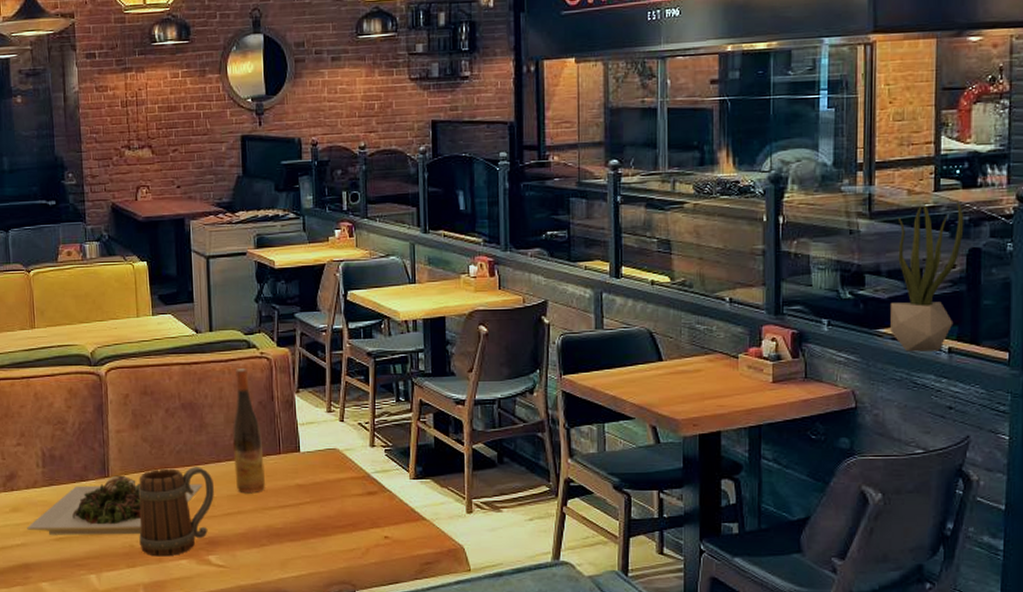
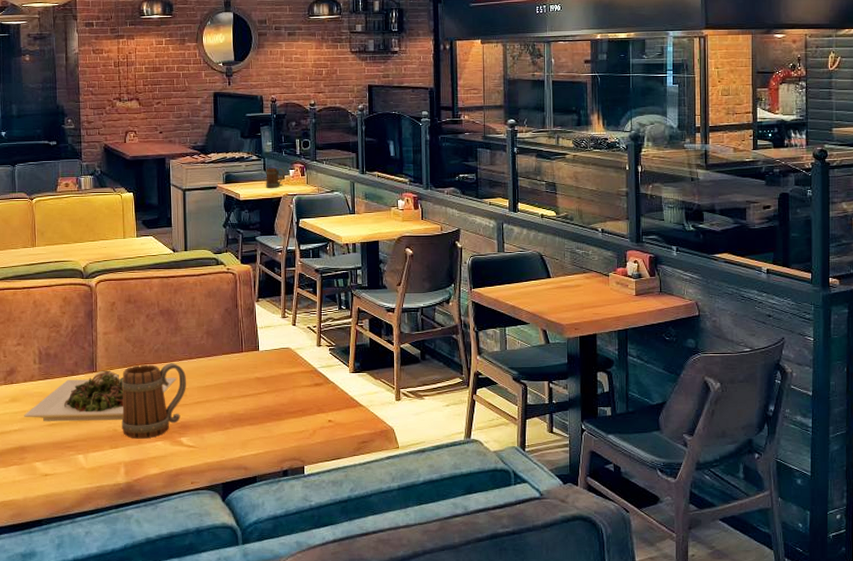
wine bottle: present [232,367,266,492] -> none [202,281,230,384]
beer mug: none [306,227,330,253] -> present [266,168,286,188]
potted plant: present [890,199,964,352] -> none [723,156,776,272]

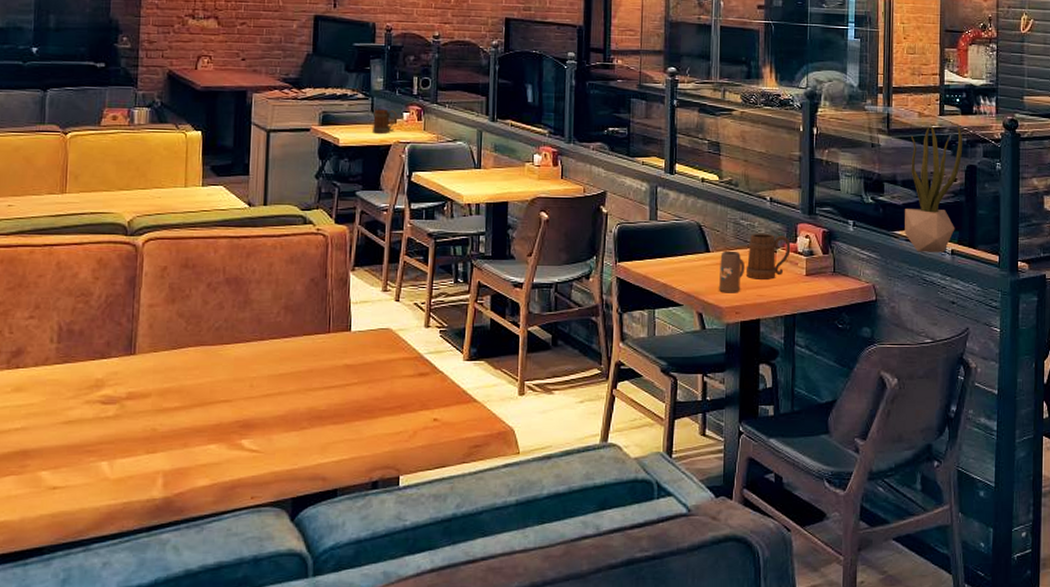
salad: present [24,370,177,421] -> none [30,352,242,418]
beer mug: present [121,363,186,439] -> none [163,345,254,441]
beer mug: none [559,276,581,312] -> present [718,250,745,293]
beer mug: none [582,260,622,300] -> present [745,233,791,280]
potted plant: none [723,156,776,272] -> present [904,123,963,253]

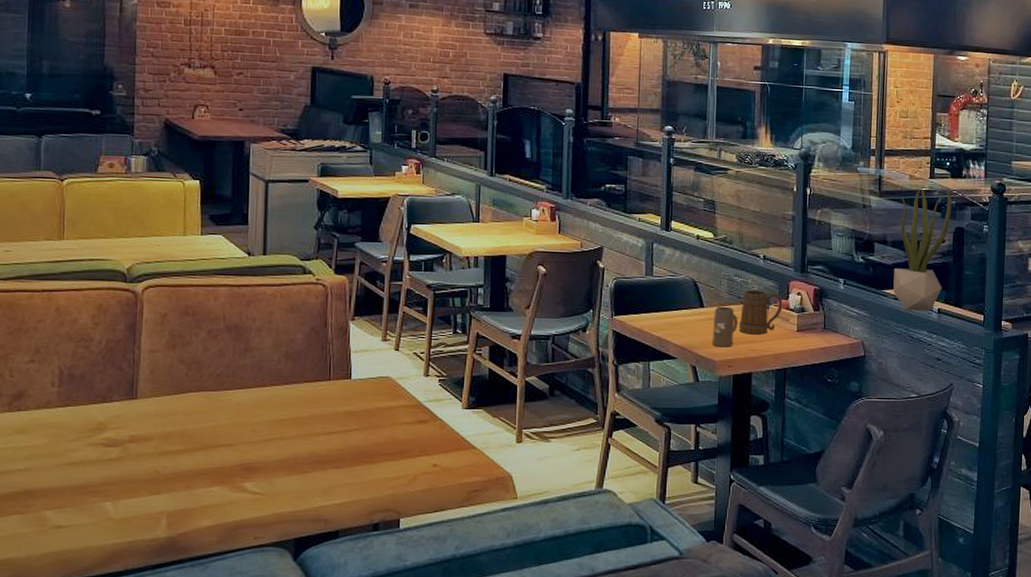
beer mug: present [373,109,398,134] -> none [371,162,397,186]

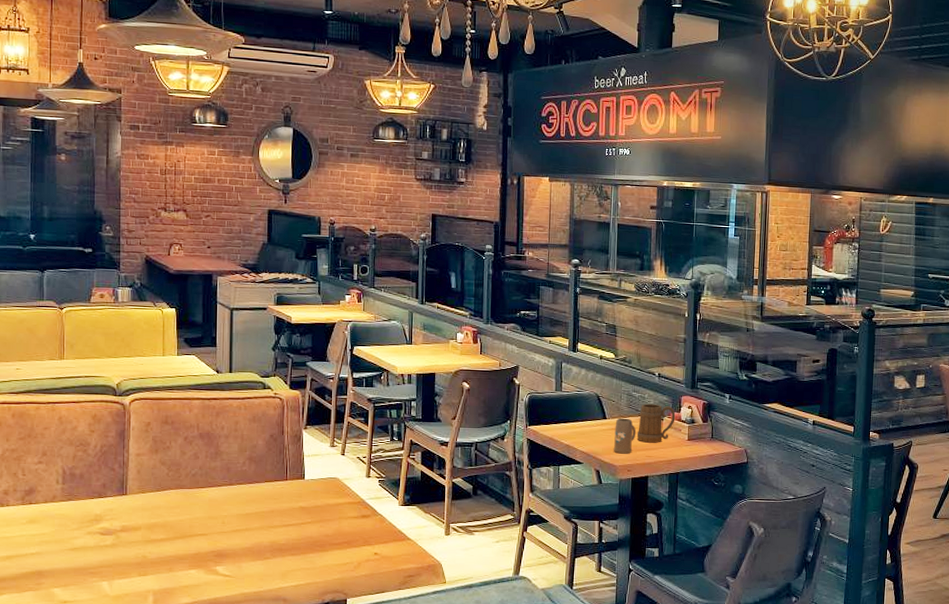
potted plant: present [893,186,952,311] -> none [773,312,826,423]

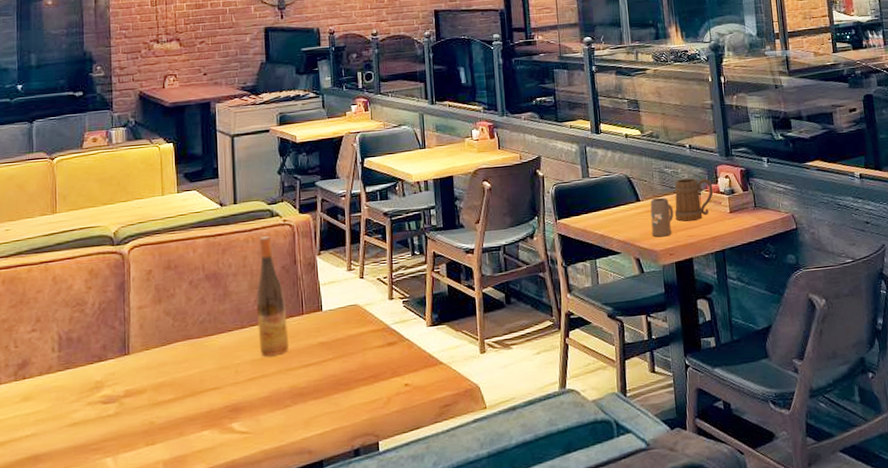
wine bottle: none [244,405,273,513] -> present [255,235,290,356]

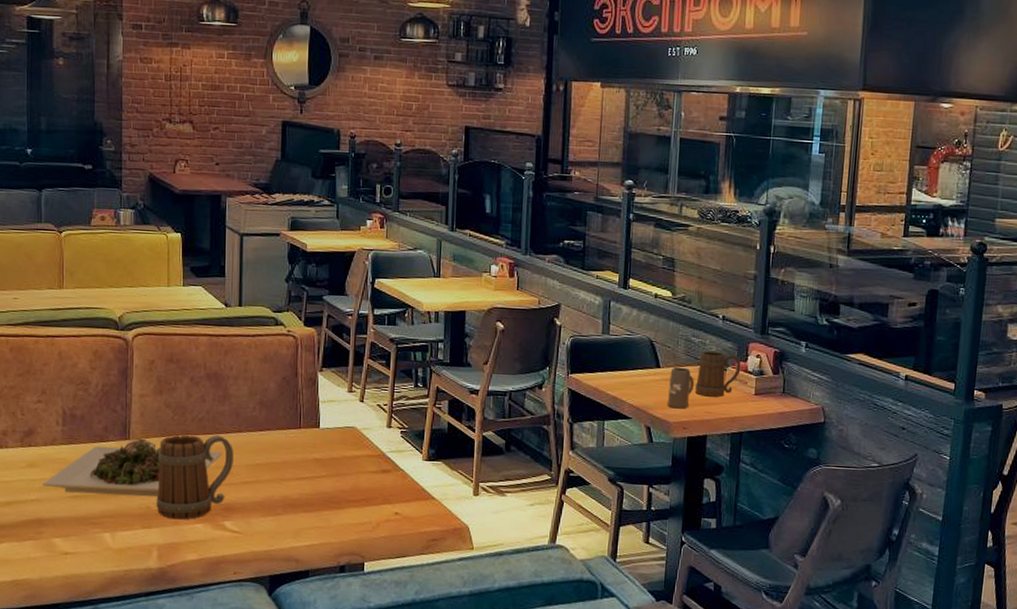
salad: none [38,351,227,421] -> present [43,438,223,496]
beer mug: none [159,335,238,431] -> present [156,434,233,520]
wine bottle: present [255,235,290,356] -> none [254,343,285,464]

